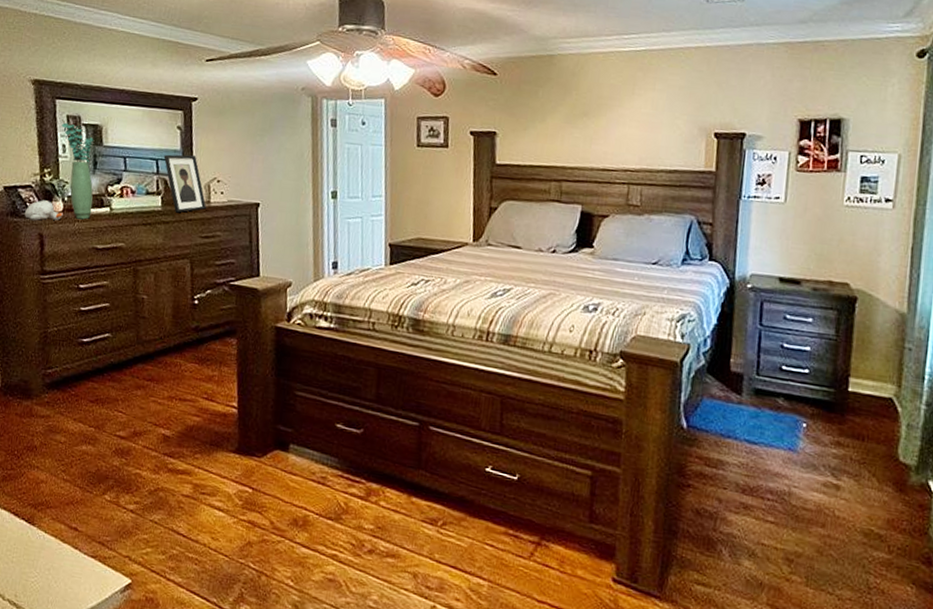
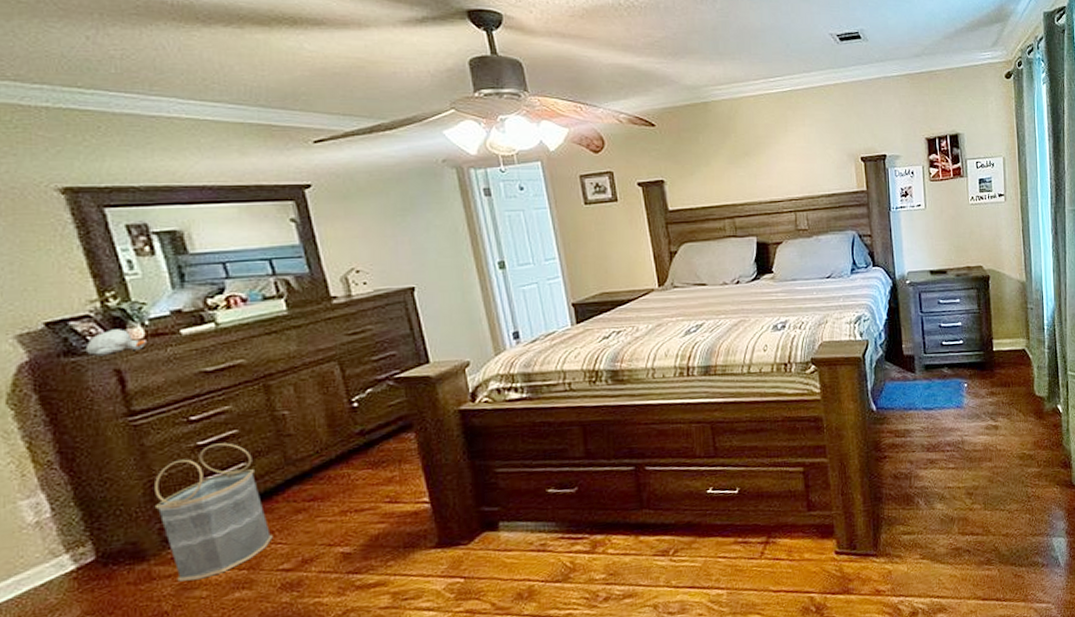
basket: none [44,311,117,427] -> present [153,443,273,582]
vase: present [61,119,94,220] -> none [118,230,189,343]
picture frame: present [163,154,206,213] -> none [278,248,347,314]

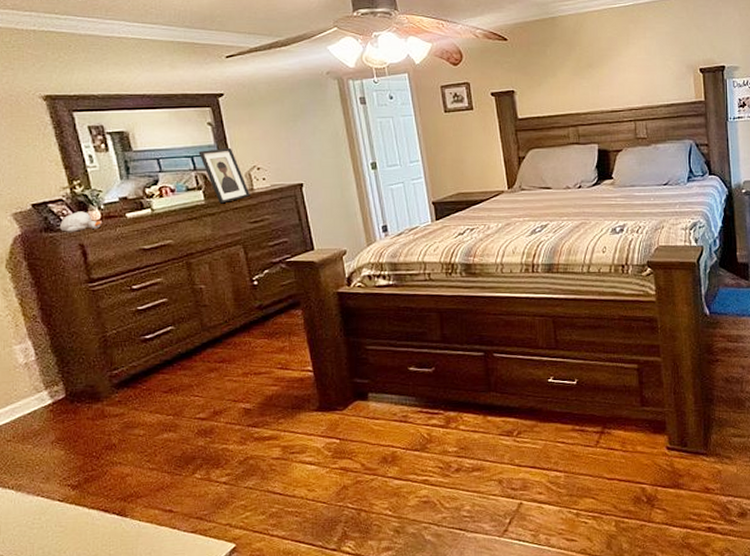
basket: present [153,443,273,582] -> none [106,309,192,421]
picture frame: none [278,248,347,314] -> present [198,148,250,204]

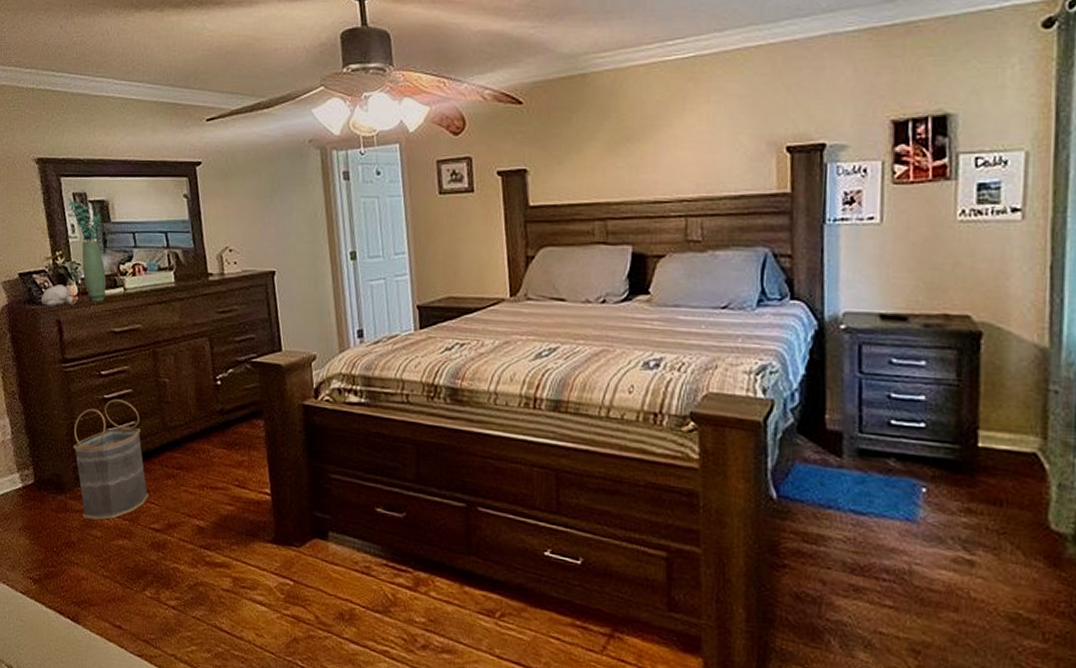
vase: none [82,131,132,224] -> present [67,198,106,302]
basket: none [106,309,192,421] -> present [73,399,149,521]
picture frame: present [198,148,250,204] -> none [172,225,220,288]

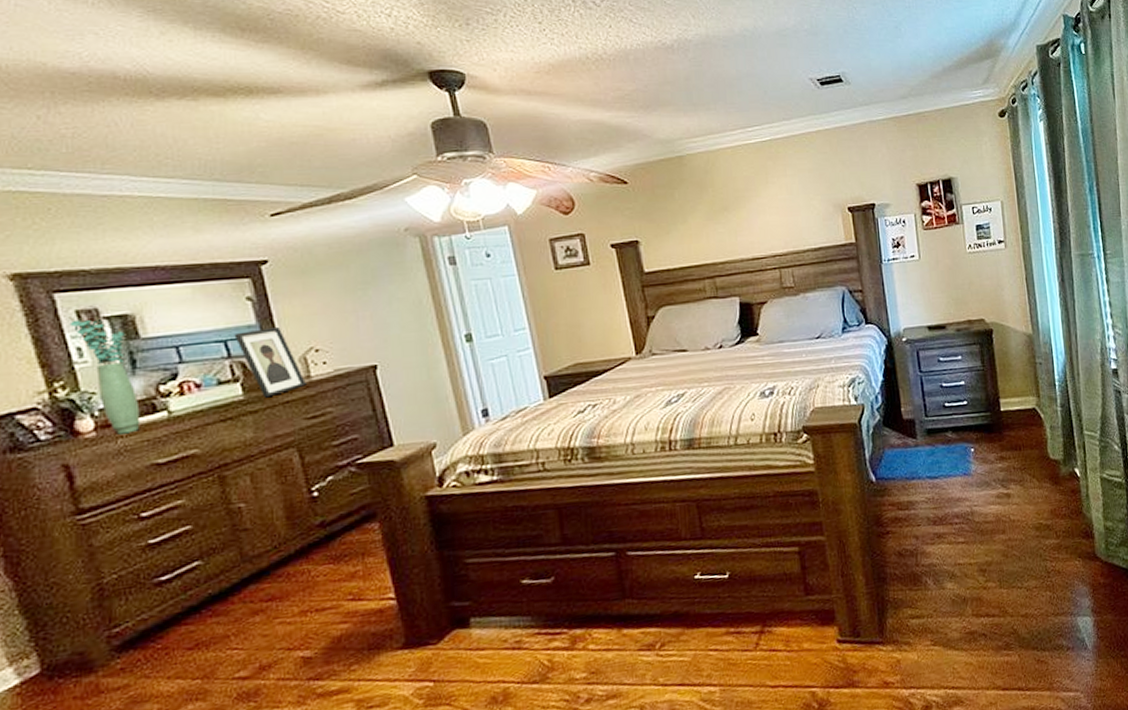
decorative figurine: present [40,284,78,308] -> none [32,421,96,452]
basket: present [73,399,149,521] -> none [102,540,228,695]
picture frame: none [172,225,220,288] -> present [234,327,306,398]

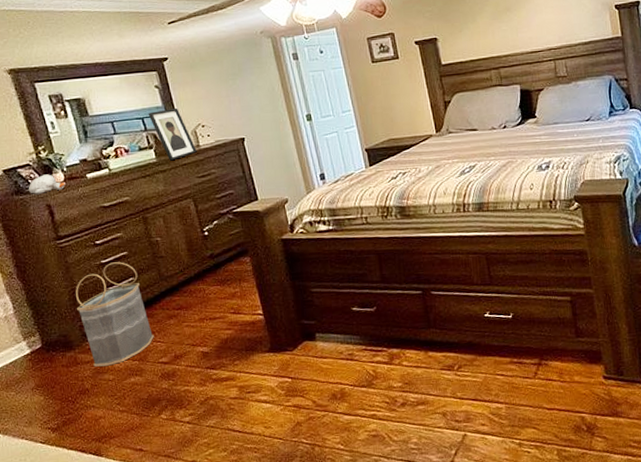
decorative figurine: none [32,421,96,452] -> present [28,174,65,195]
vase: present [67,315,141,435] -> none [44,99,92,185]
basket: none [102,540,228,695] -> present [75,262,154,367]

